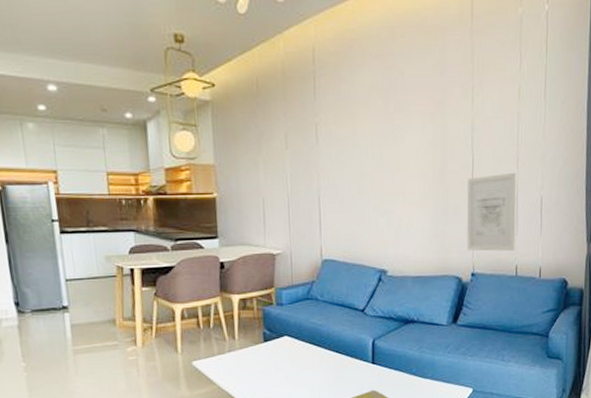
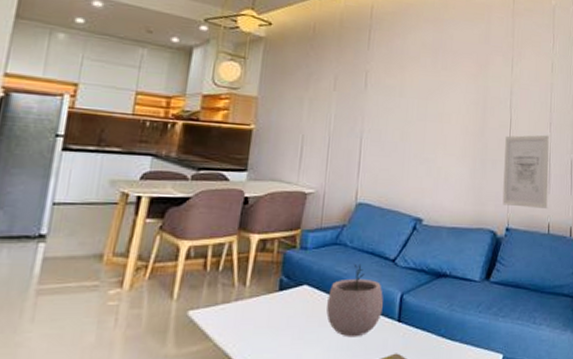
plant pot: none [307,315,358,378] -> present [326,263,384,338]

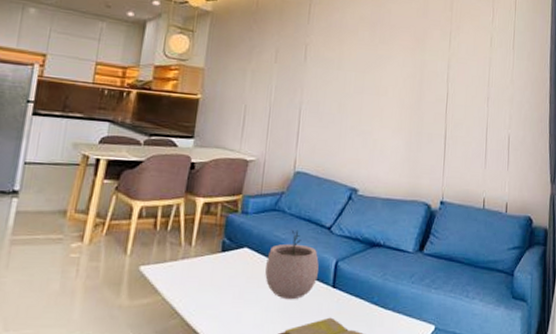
wall art: present [502,134,550,208] -> none [437,109,488,183]

